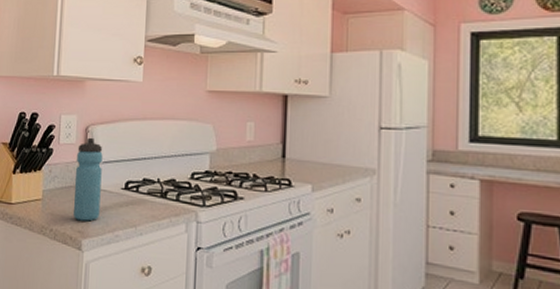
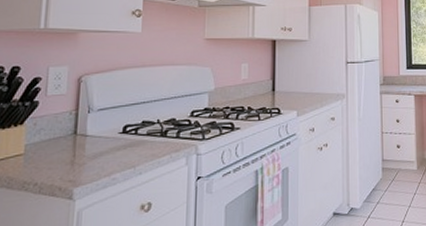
water bottle: present [72,137,103,222] -> none [62,87,98,170]

